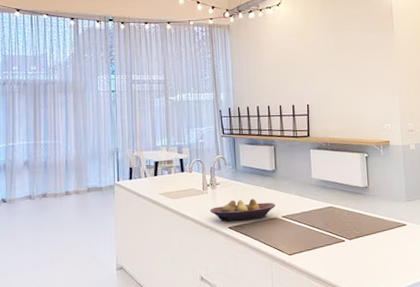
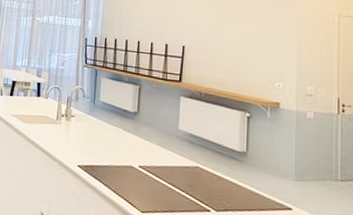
fruit bowl: present [210,198,276,222] -> none [60,136,133,163]

